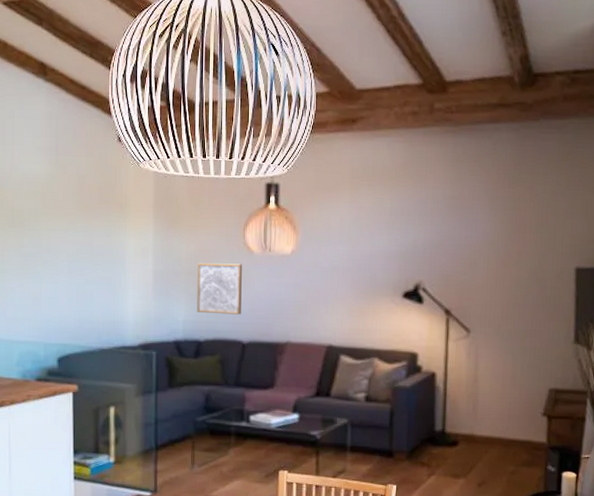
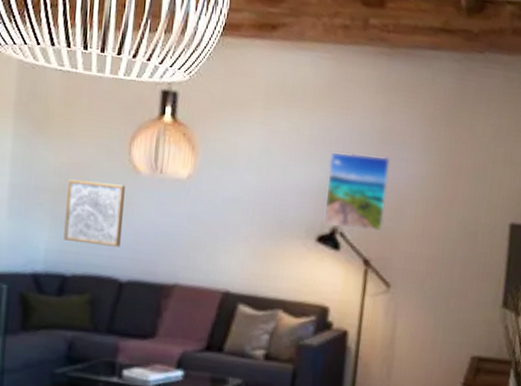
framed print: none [407,219,462,285] -> present [323,152,390,232]

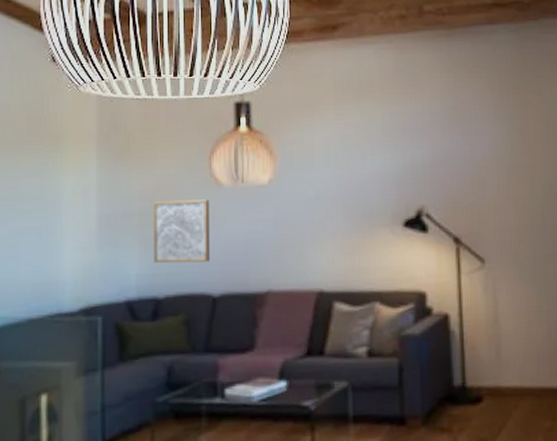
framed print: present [323,152,390,232] -> none [404,132,469,208]

